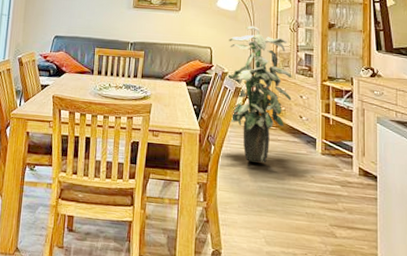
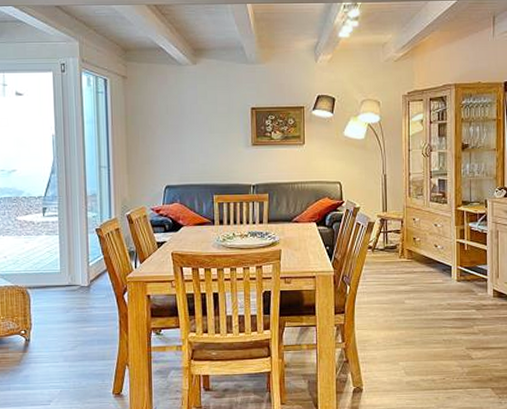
indoor plant: present [226,26,292,163] -> none [358,154,426,297]

